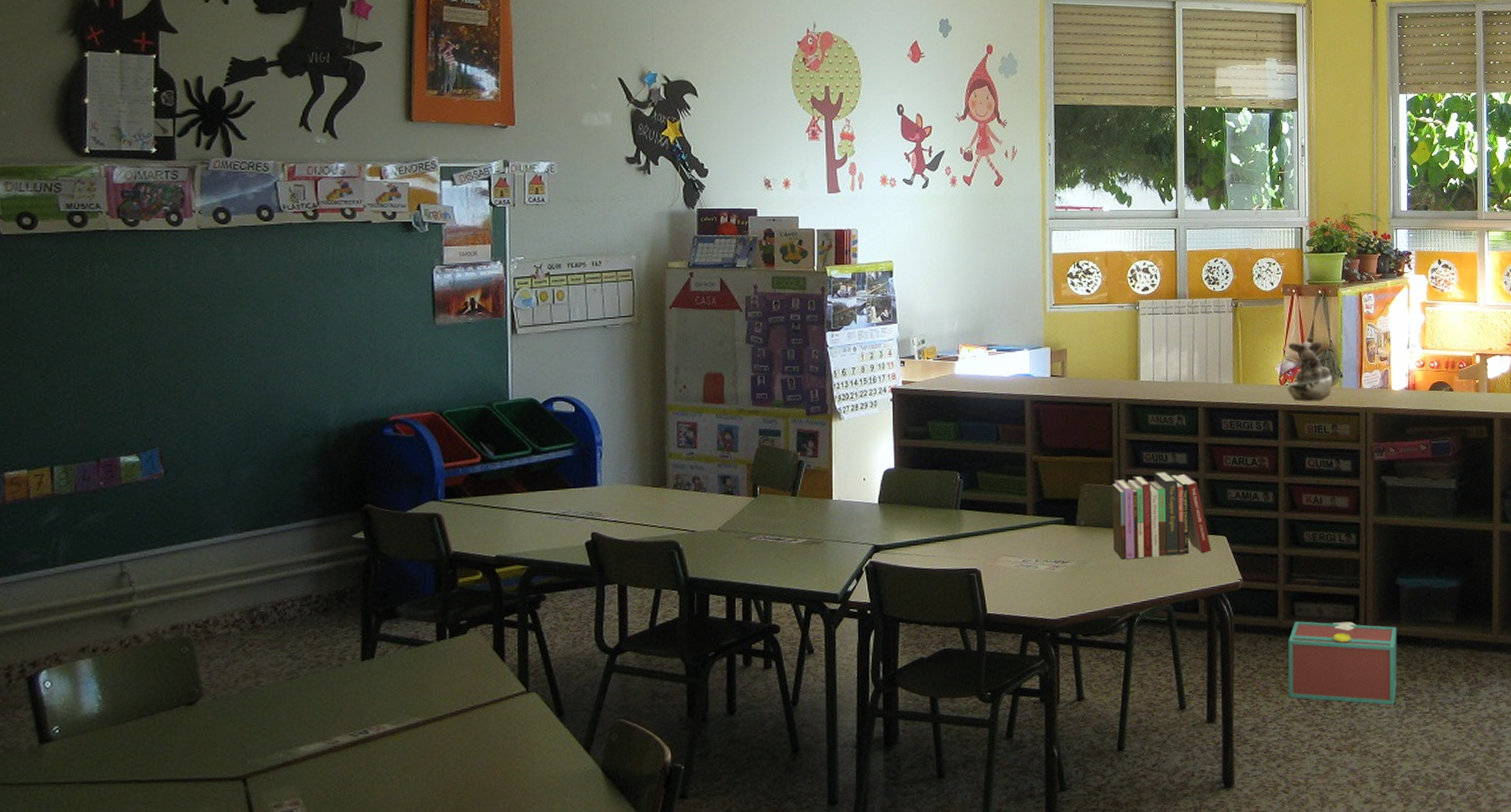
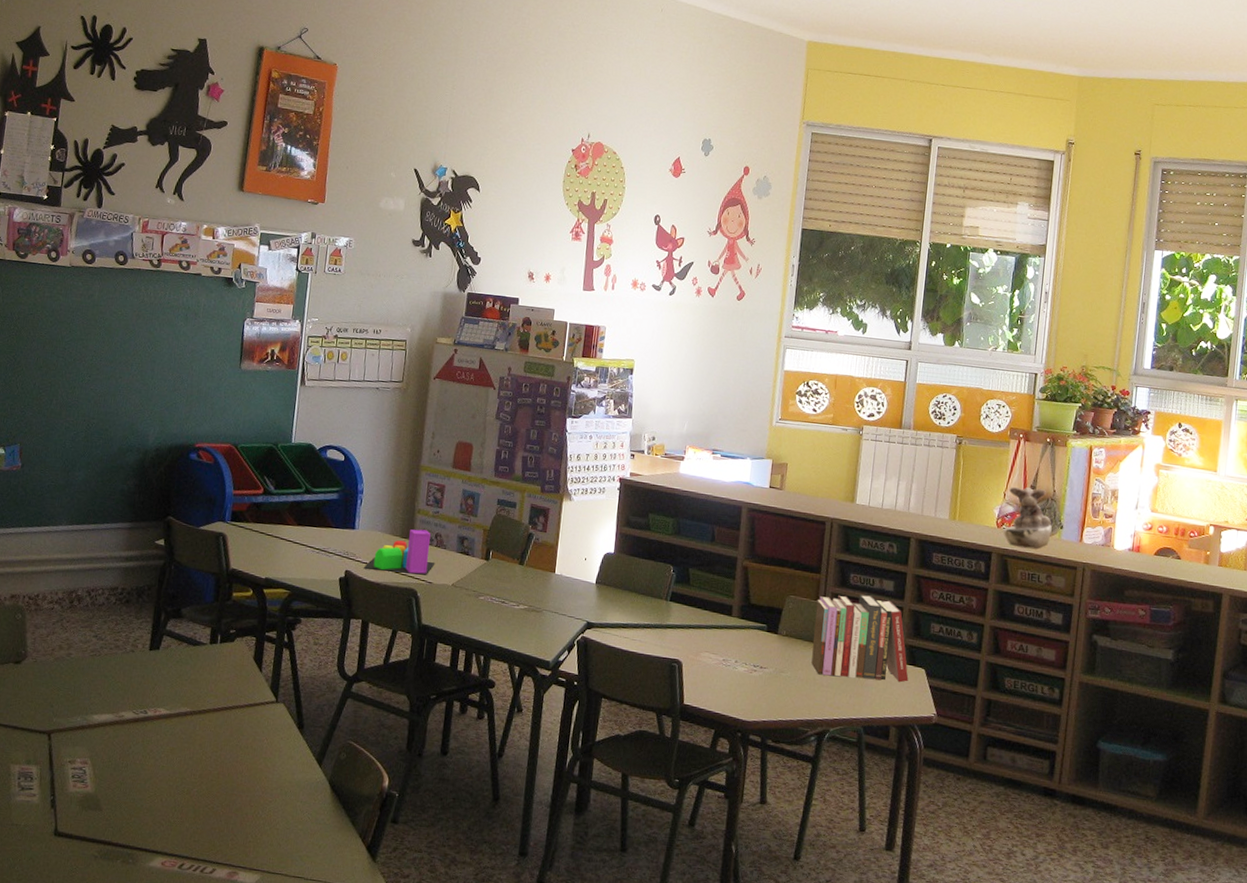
toy blocks: none [614,474,696,527] -> present [364,529,436,575]
toy box: present [1288,621,1398,705] -> none [971,766,1093,870]

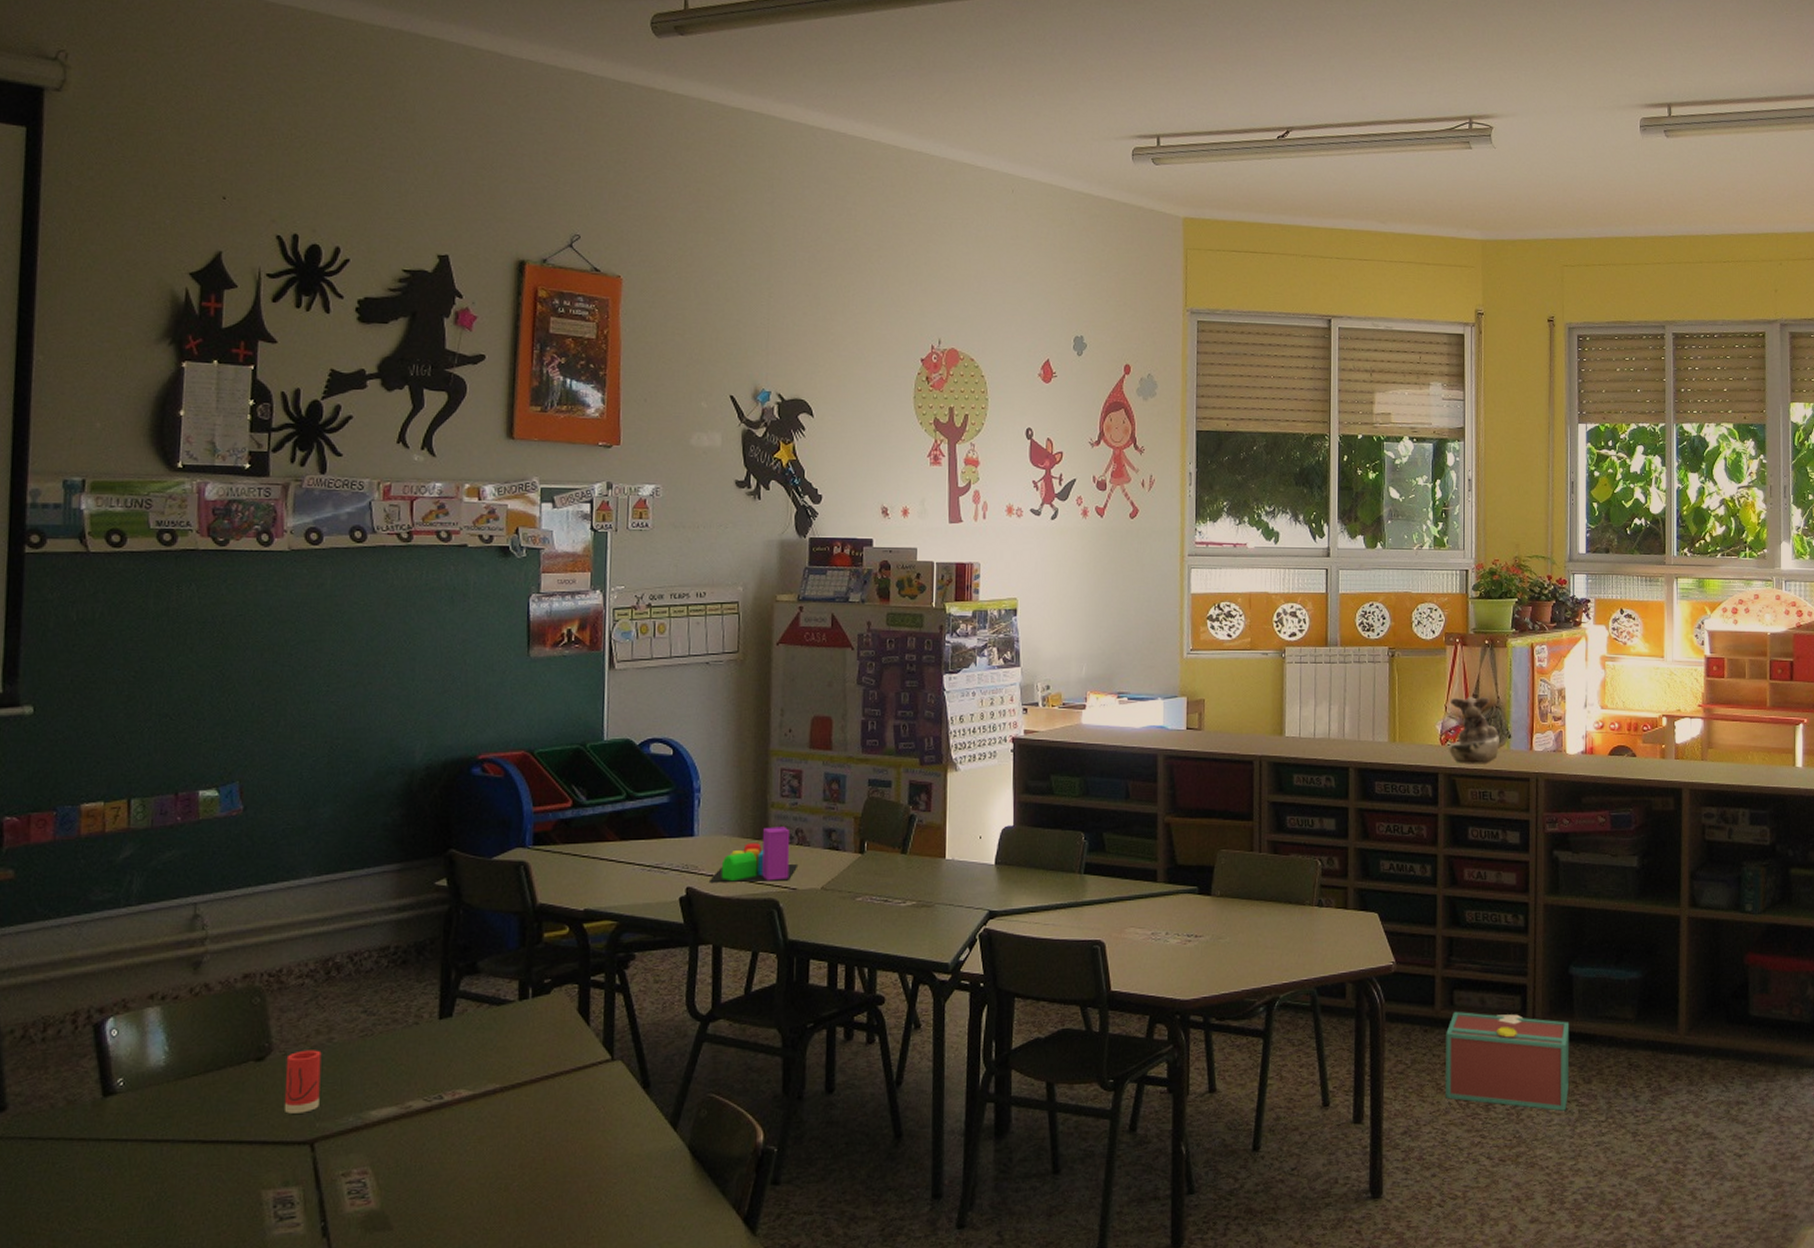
cup: none [31,660,62,709] -> present [283,1050,322,1114]
books: present [811,595,909,683] -> none [1251,838,1361,936]
toy box: none [971,766,1093,870] -> present [1446,1012,1570,1111]

